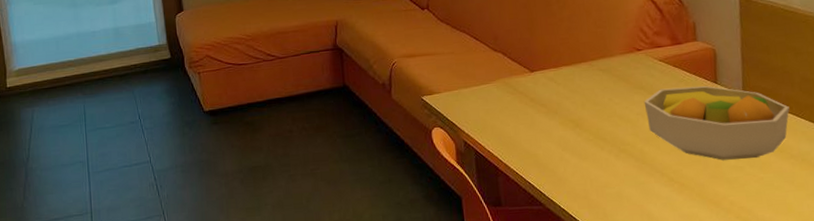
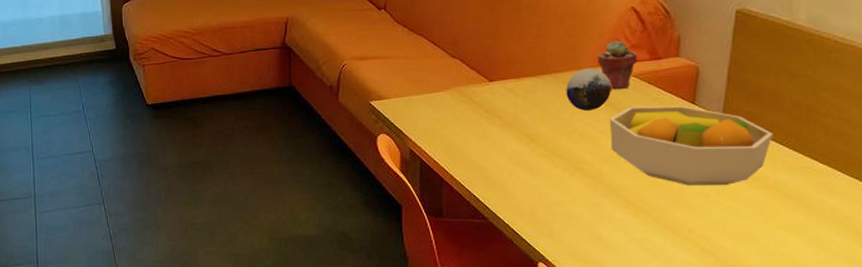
decorative orb: none [601,55,642,95] -> present [566,69,611,111]
potted succulent: none [626,28,661,74] -> present [598,40,637,90]

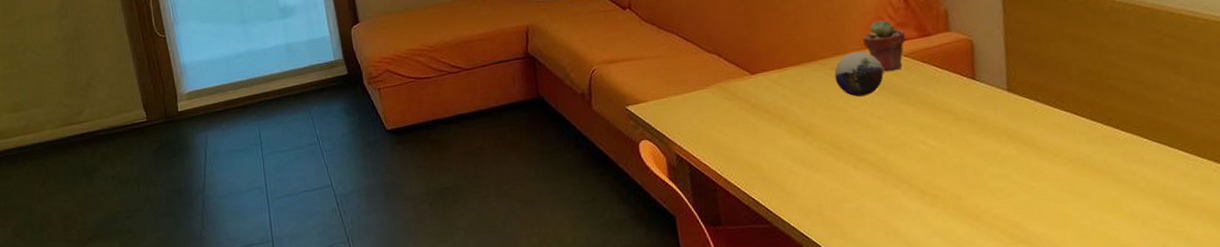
fruit bowl: present [609,105,773,186] -> none [886,82,1066,168]

